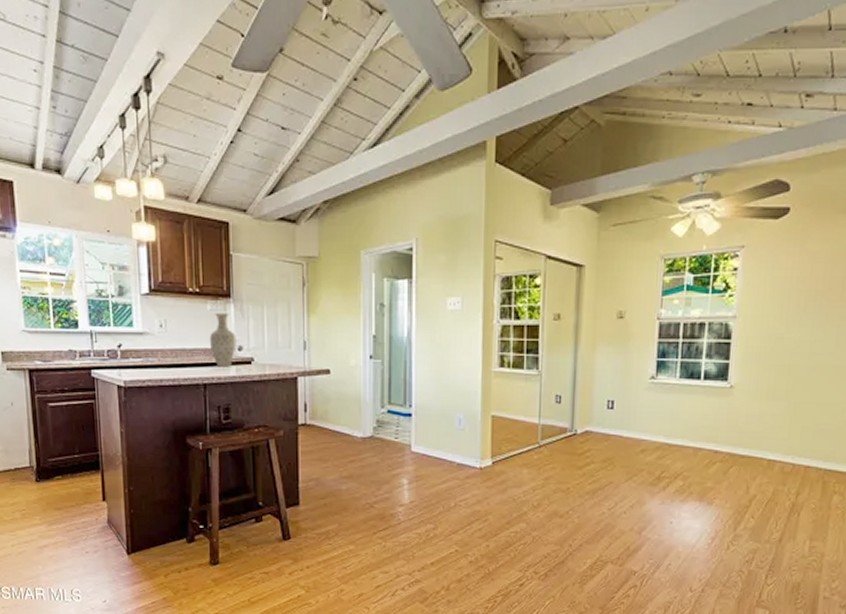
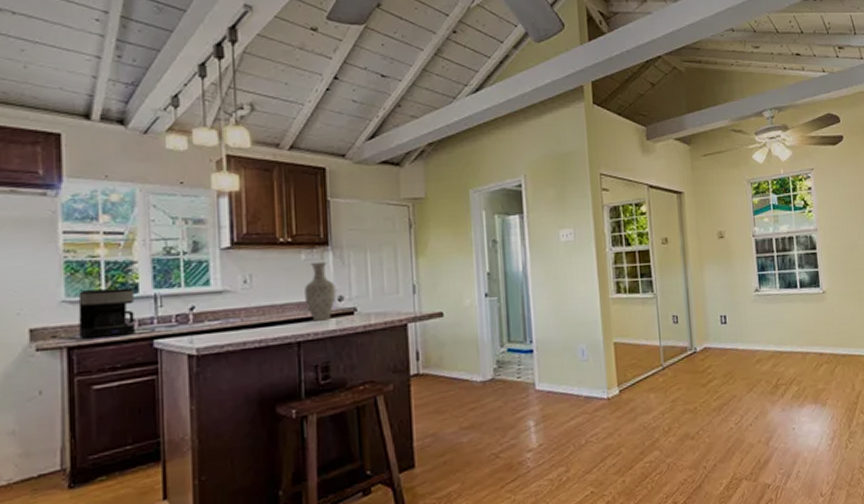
coffee maker: none [16,321,92,365] -> present [50,287,155,341]

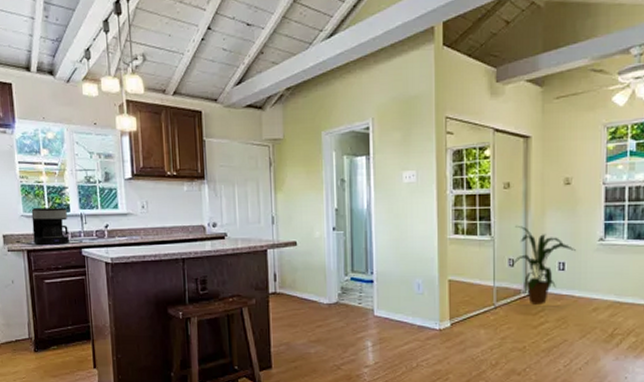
vase: present [303,261,336,322] -> none [186,193,211,243]
house plant: none [675,281,735,363] -> present [511,226,576,306]

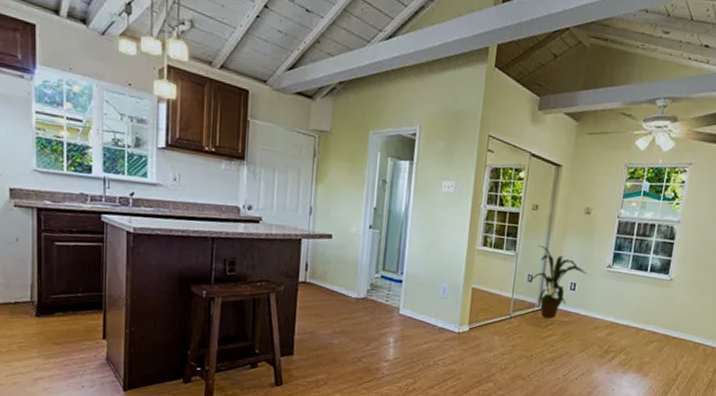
coffee maker: present [15,207,83,246] -> none [24,163,103,209]

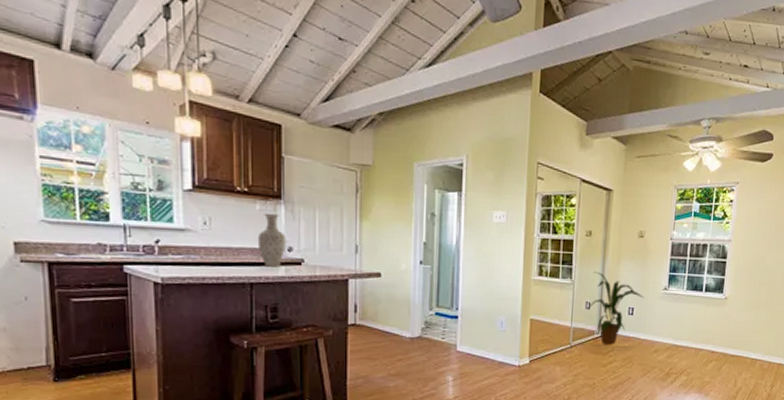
vase: none [220,172,247,224] -> present [257,213,286,267]

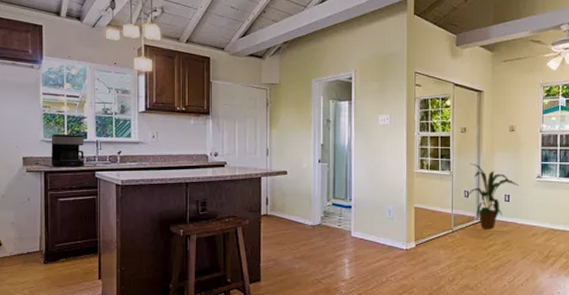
coffee maker: none [32,212,125,260] -> present [34,133,97,168]
vase: present [257,213,286,267] -> none [191,126,213,169]

